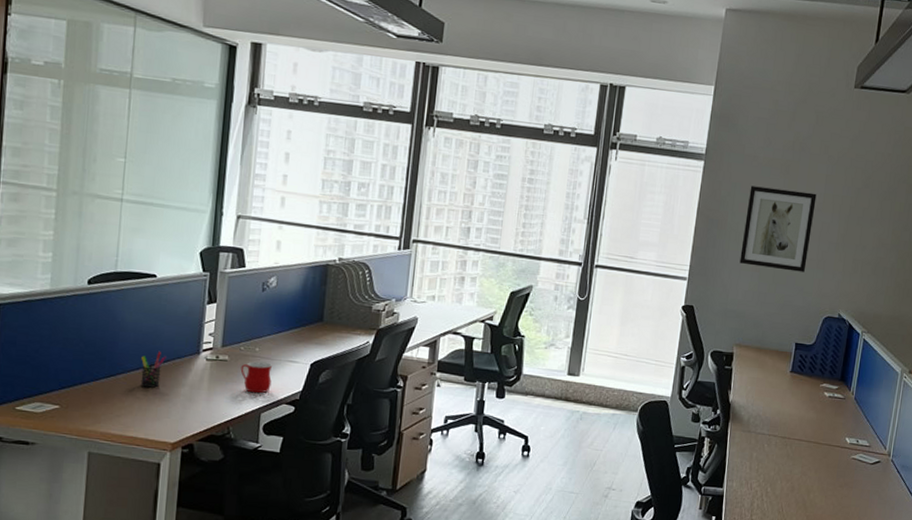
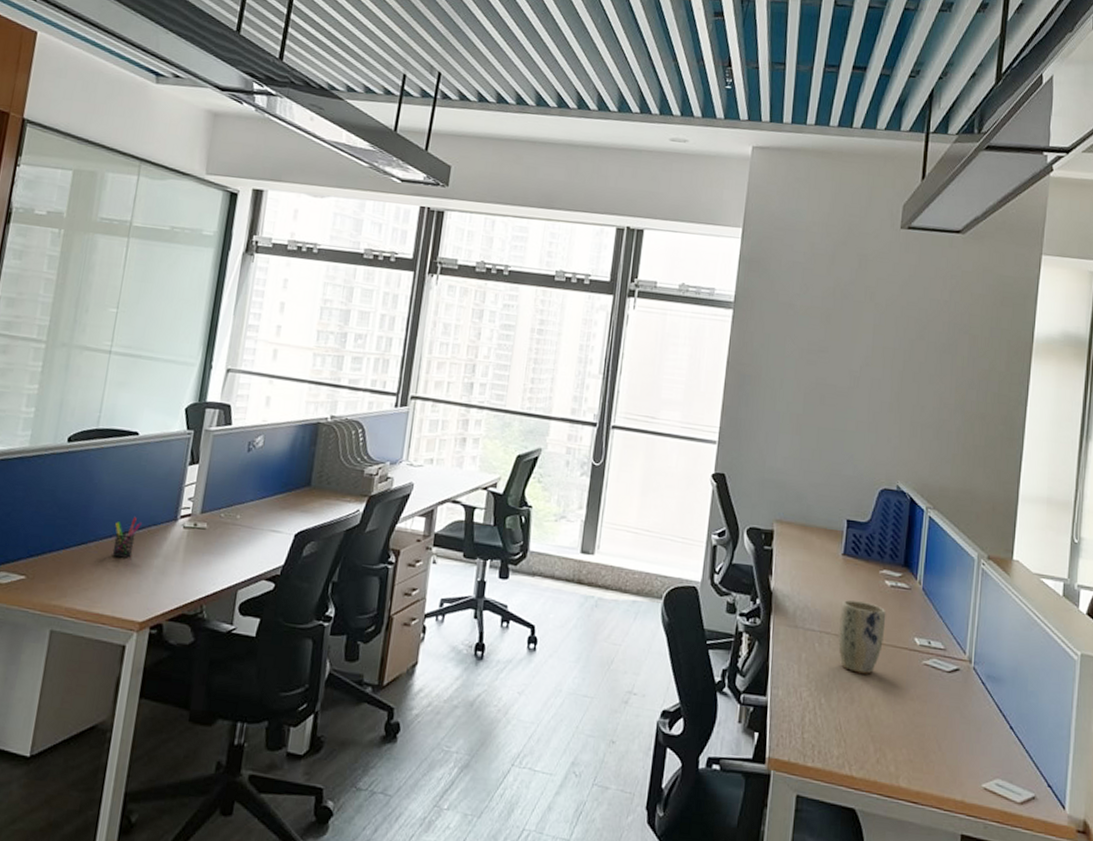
mug: present [240,361,273,394] -> none [219,530,254,568]
wall art: present [739,185,817,272] -> none [777,337,864,436]
plant pot: none [783,409,824,468] -> present [837,600,886,674]

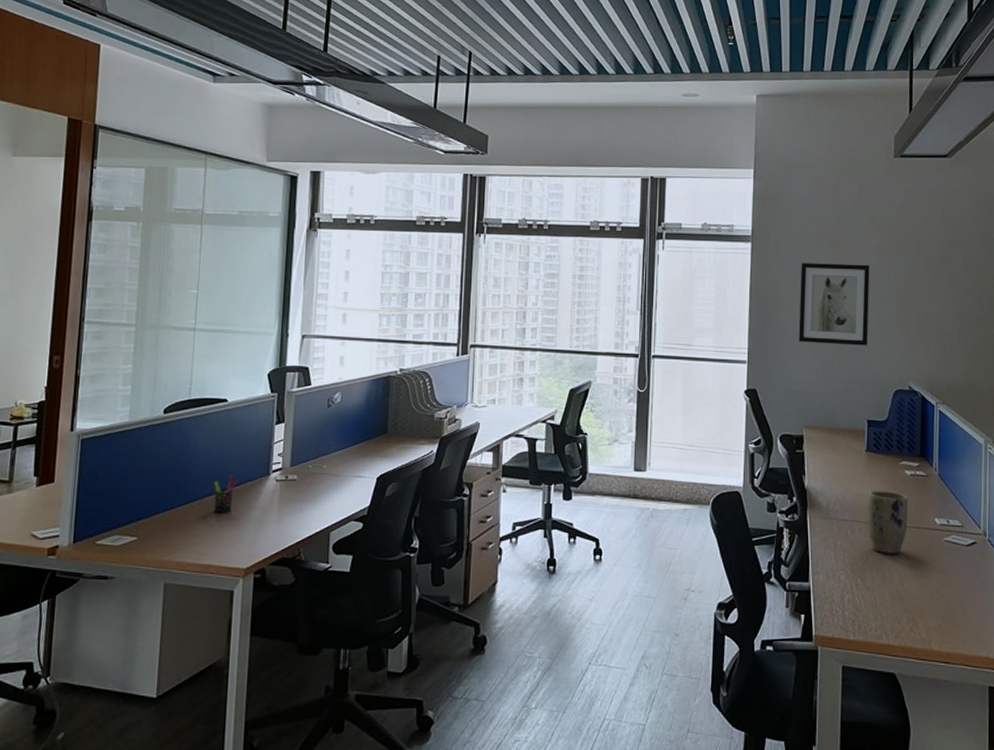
wall art: none [777,337,864,436] -> present [799,263,870,346]

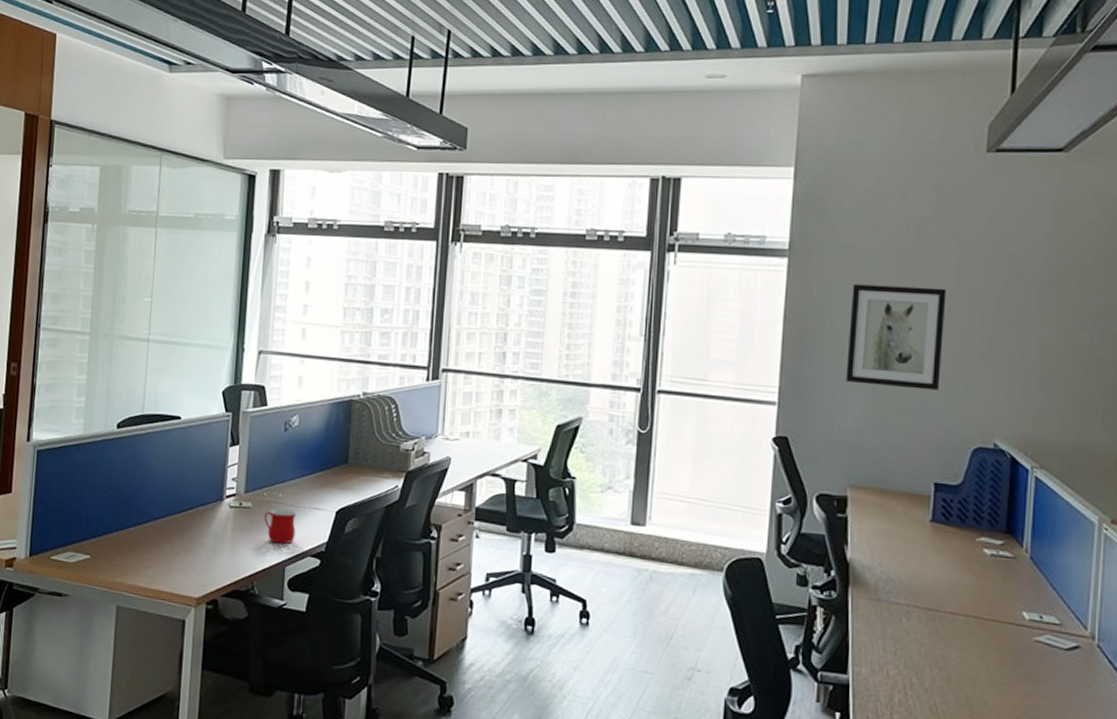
pen holder: present [213,476,238,513] -> none [166,498,191,538]
mug: none [309,479,340,512] -> present [264,508,297,545]
plant pot: present [867,491,908,554] -> none [928,571,987,652]

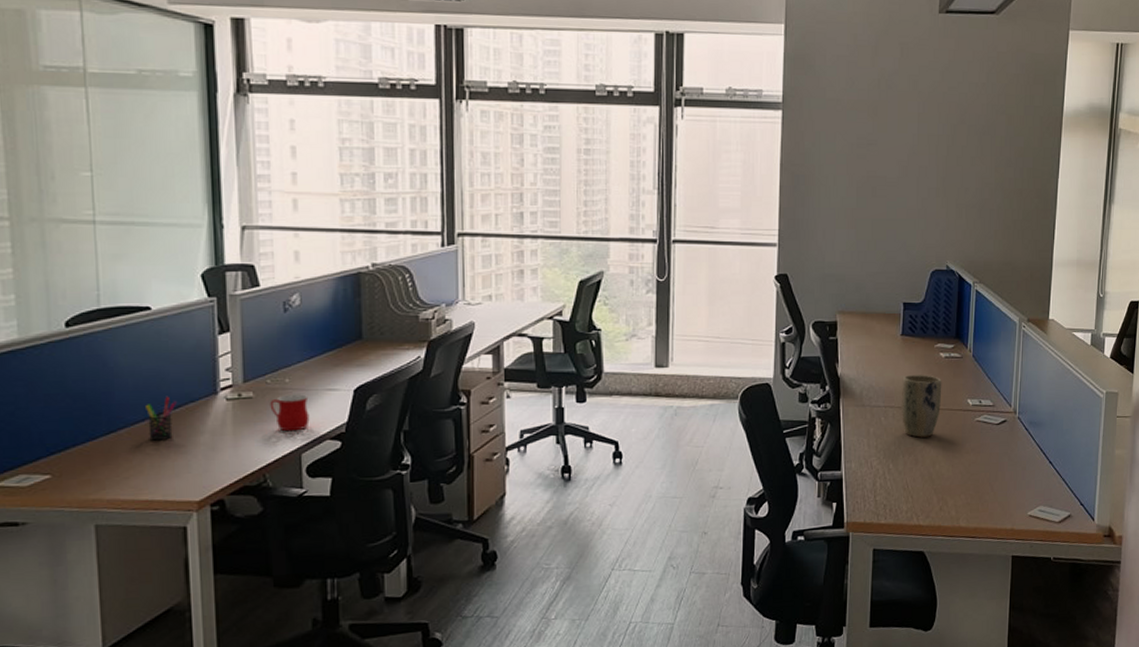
pen holder: none [166,498,191,538] -> present [146,397,177,441]
wall art: present [846,284,947,390] -> none [833,133,910,224]
plant pot: none [928,571,987,652] -> present [901,375,942,438]

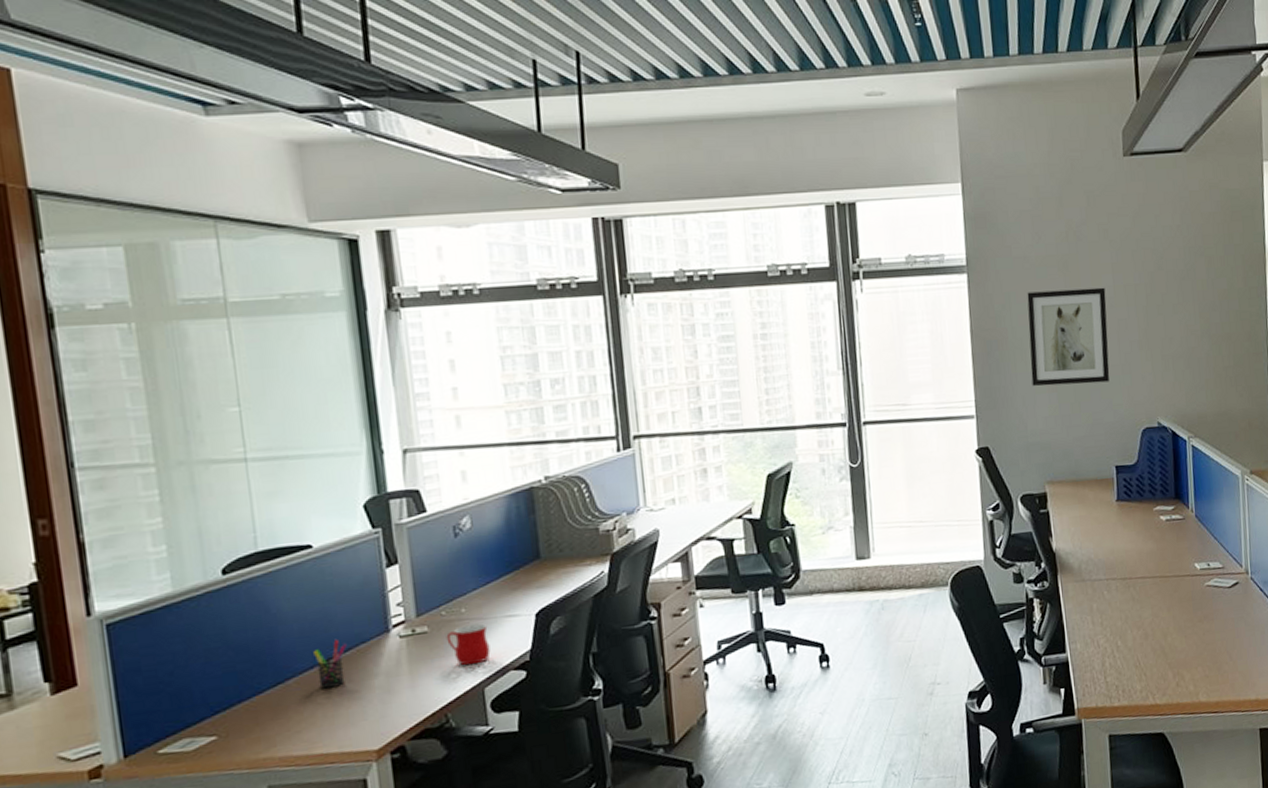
wall art: none [833,133,910,224] -> present [1027,287,1110,386]
plant pot: present [901,375,942,438] -> none [1122,541,1167,610]

